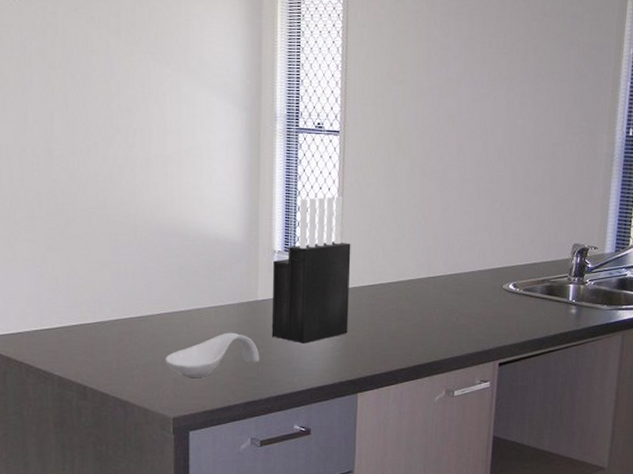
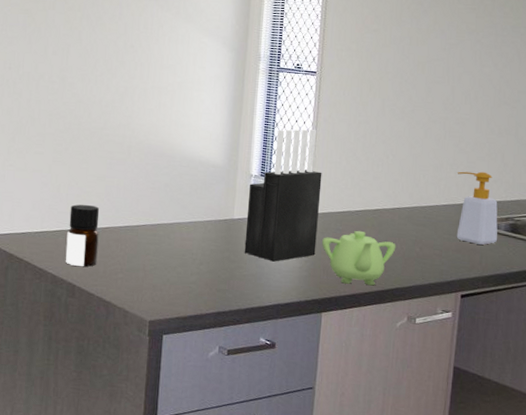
bottle: none [71,295,109,365] -> present [66,204,100,267]
spoon rest: present [165,332,260,377] -> none [146,246,232,286]
teapot: none [354,303,432,361] -> present [322,230,396,286]
soap bottle: none [492,232,535,310] -> present [456,171,498,245]

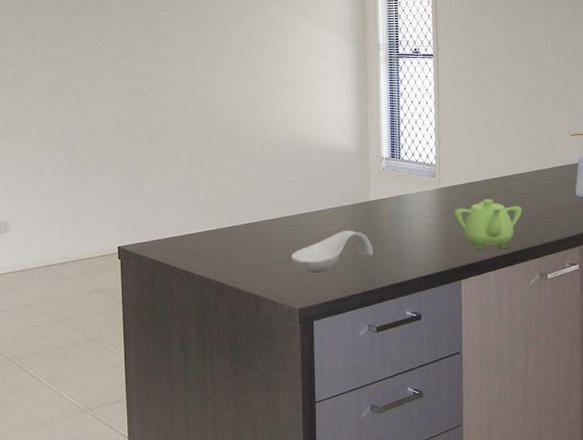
bottle: present [66,204,100,267] -> none [210,203,242,265]
spoon rest: none [146,246,232,286] -> present [291,230,374,272]
knife block: present [244,129,322,262] -> none [381,109,450,237]

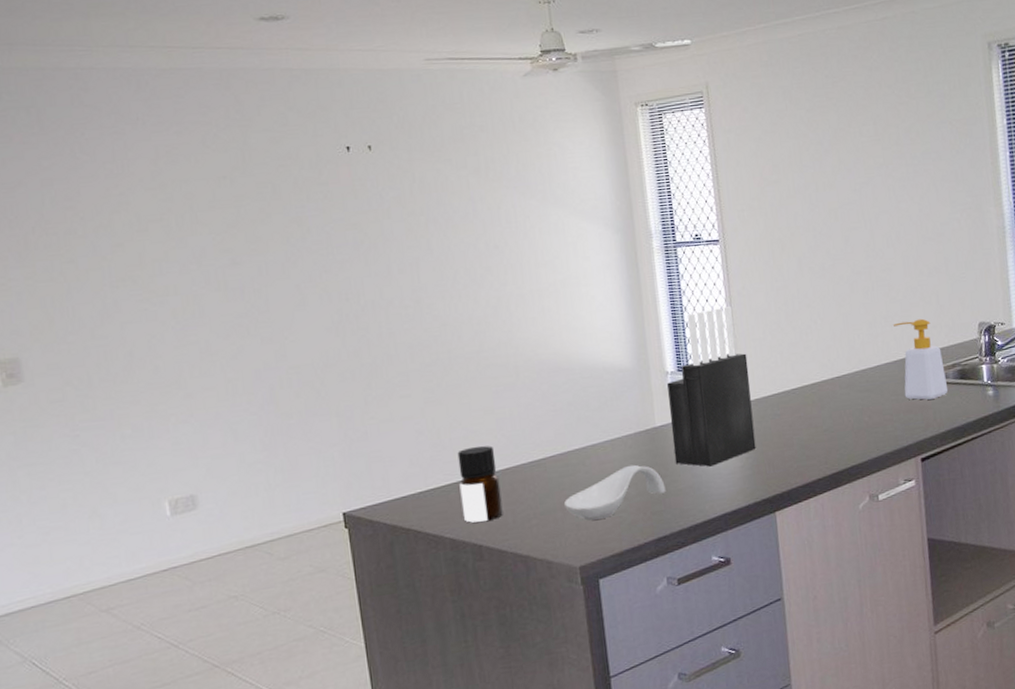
bottle: none [210,203,242,265] -> present [457,445,503,523]
knife block: none [381,109,450,237] -> present [667,307,756,467]
teapot: present [454,198,522,250] -> none [761,410,843,474]

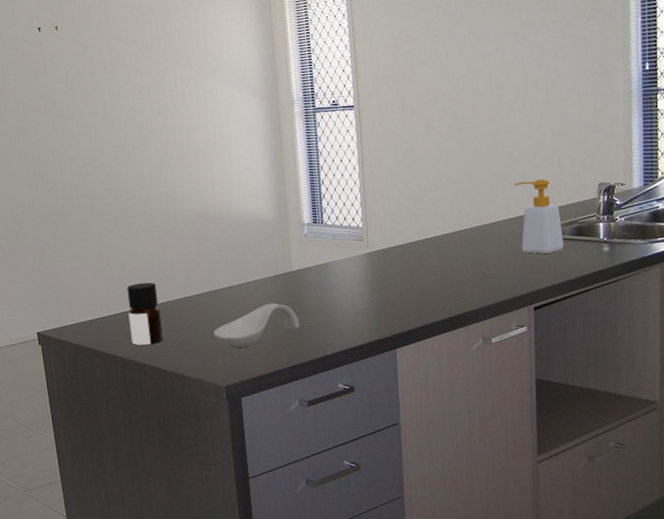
knife block: present [667,307,756,467] -> none [304,166,381,307]

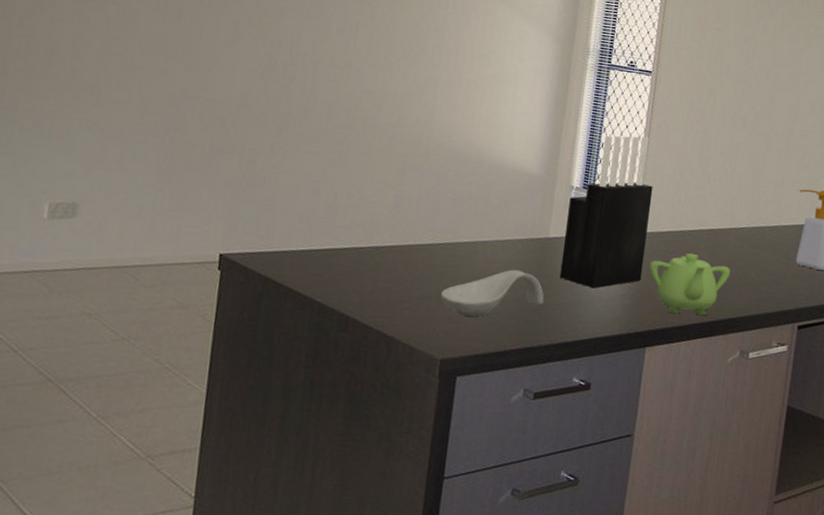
bottle: present [127,282,163,345] -> none [339,217,386,294]
knife block: none [304,166,381,307] -> present [559,135,653,289]
teapot: none [386,260,462,317] -> present [649,253,731,316]

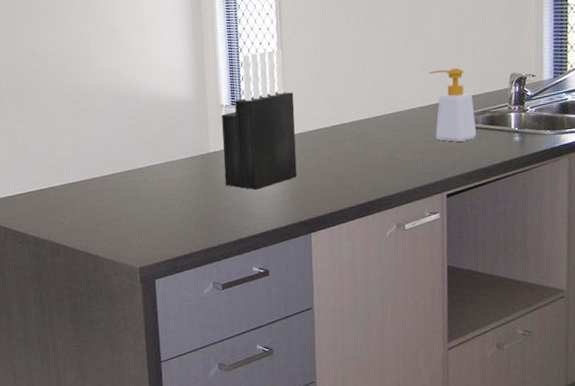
spoon rest: present [440,269,545,317] -> none [128,184,216,229]
teapot: present [649,253,731,316] -> none [302,145,377,201]

